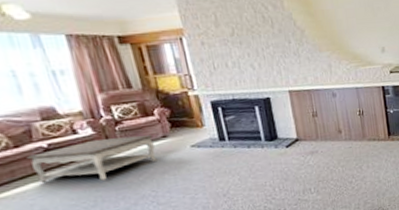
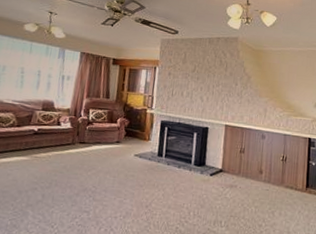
coffee table: present [26,135,157,182] -> none [21,132,111,168]

